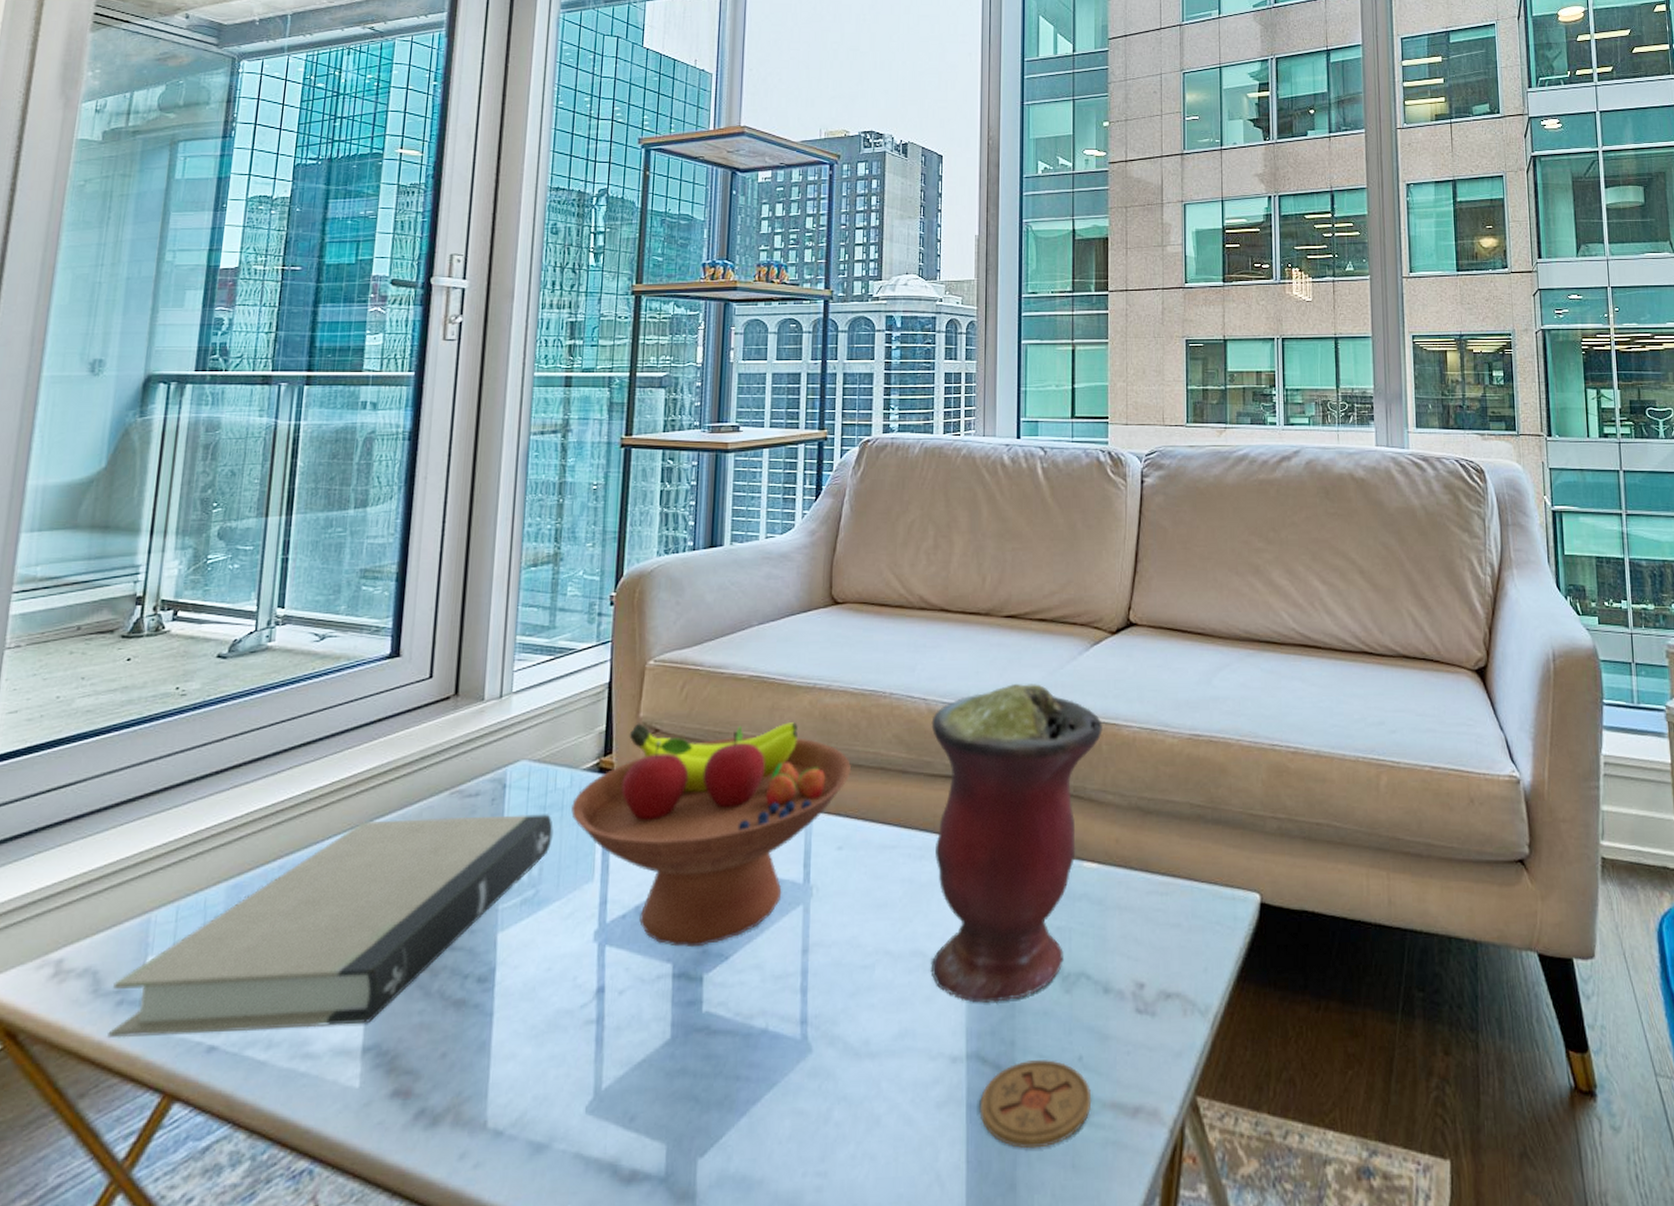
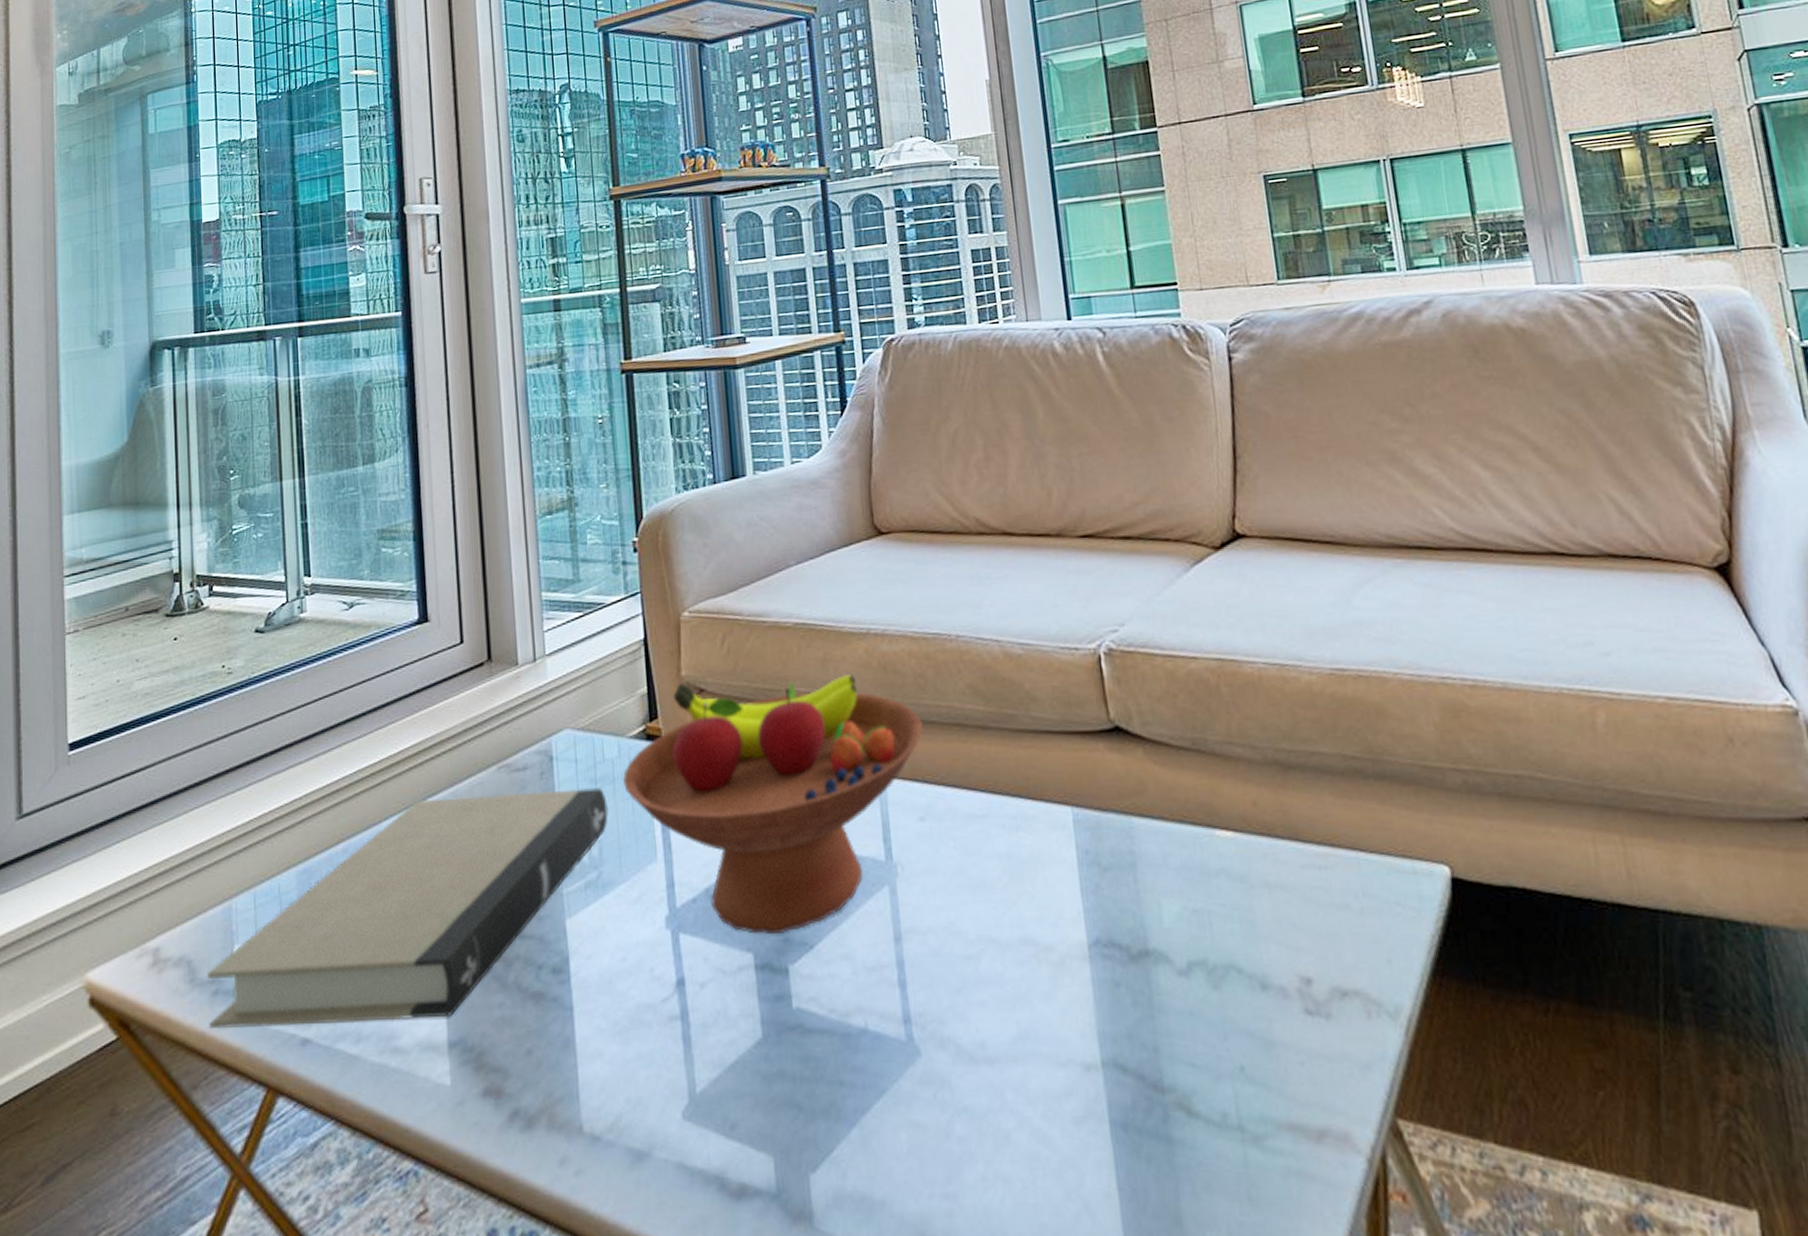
vase: present [930,684,1104,1003] -> none [1009,615,1220,1000]
coaster: present [979,1060,1092,1149] -> none [1125,1070,1264,1176]

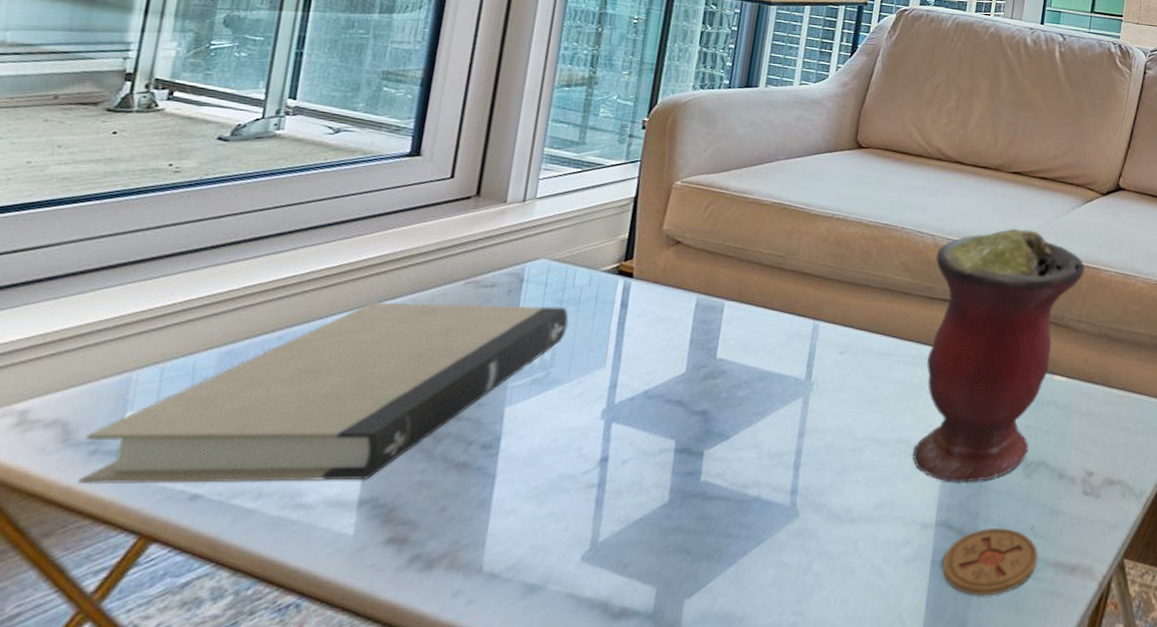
fruit bowl: present [622,674,924,935] -> none [587,234,860,428]
vase: none [1009,615,1220,1000] -> present [912,229,1086,482]
coaster: none [1125,1070,1264,1176] -> present [942,528,1038,596]

